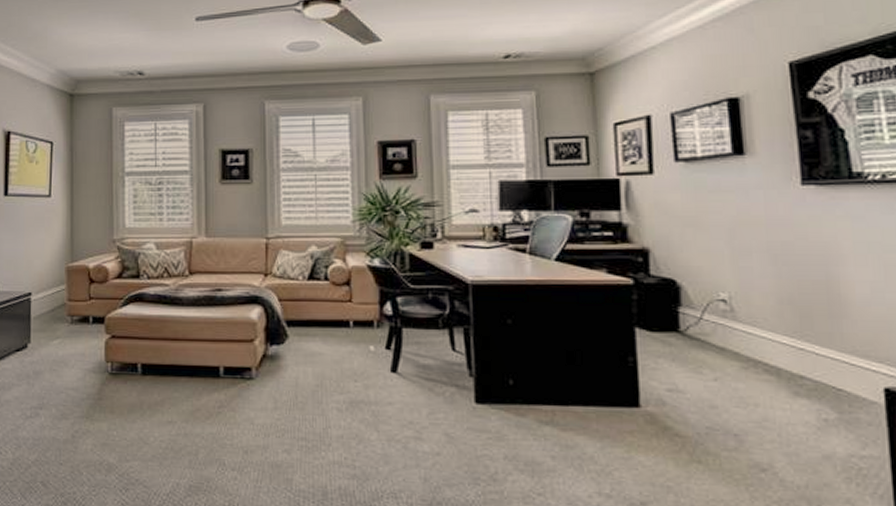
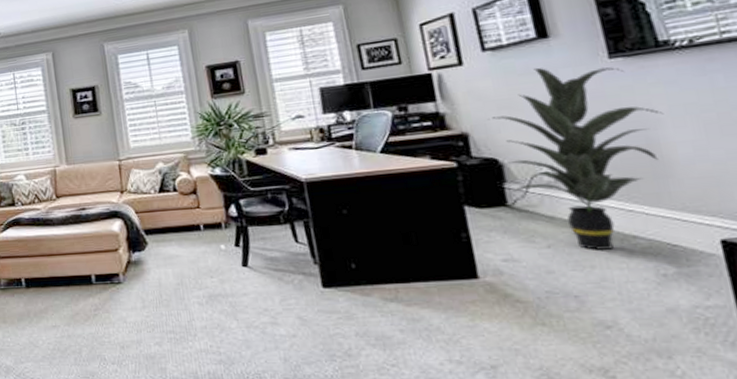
indoor plant: none [671,185,847,388] -> present [487,67,664,250]

